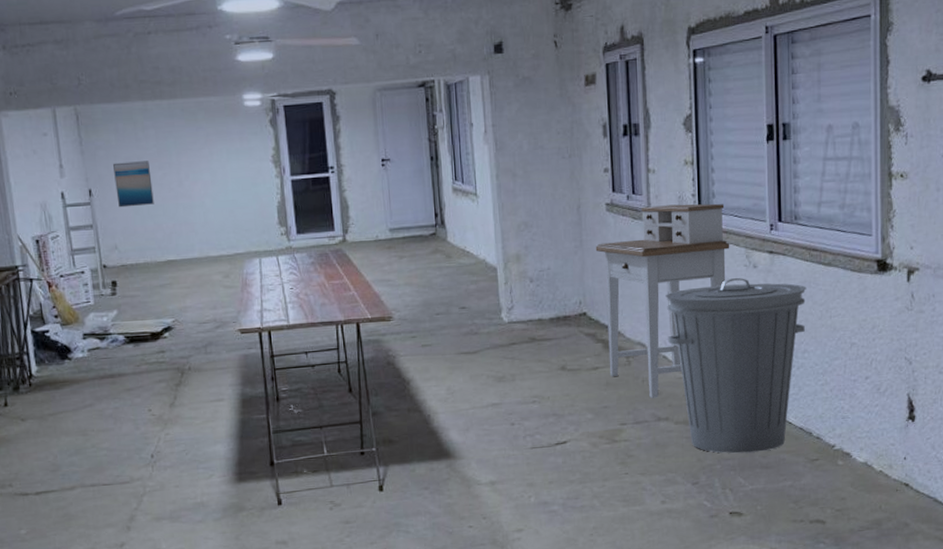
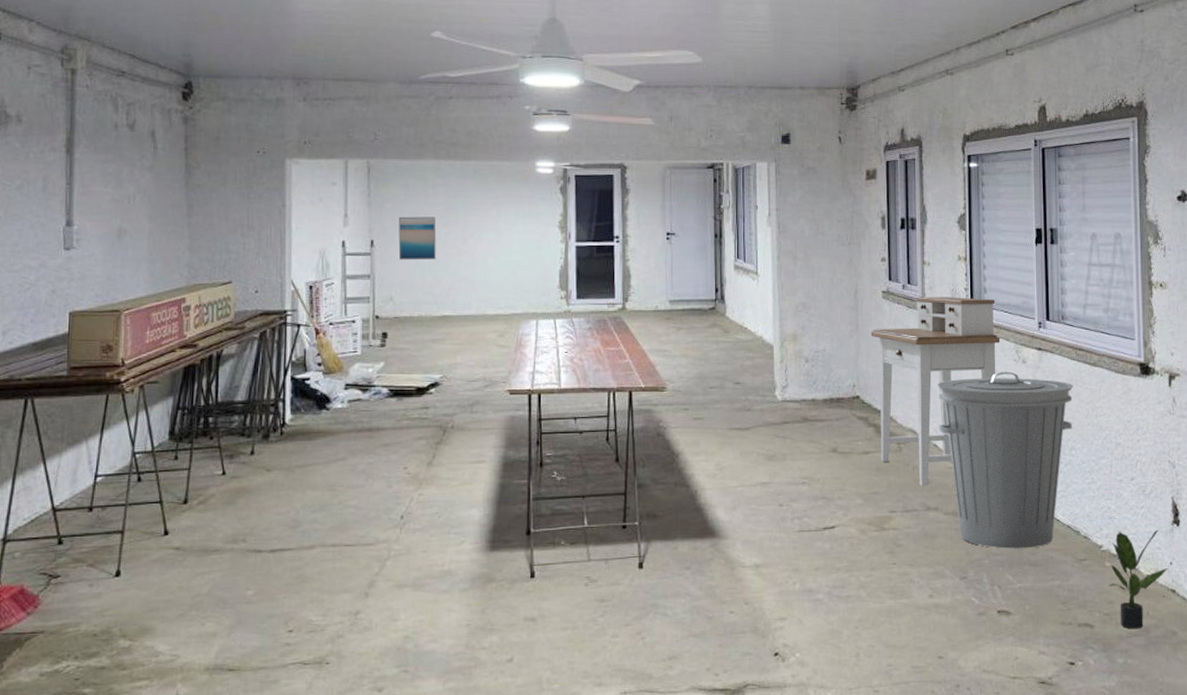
potted plant: none [842,426,902,523] -> present [1109,529,1168,629]

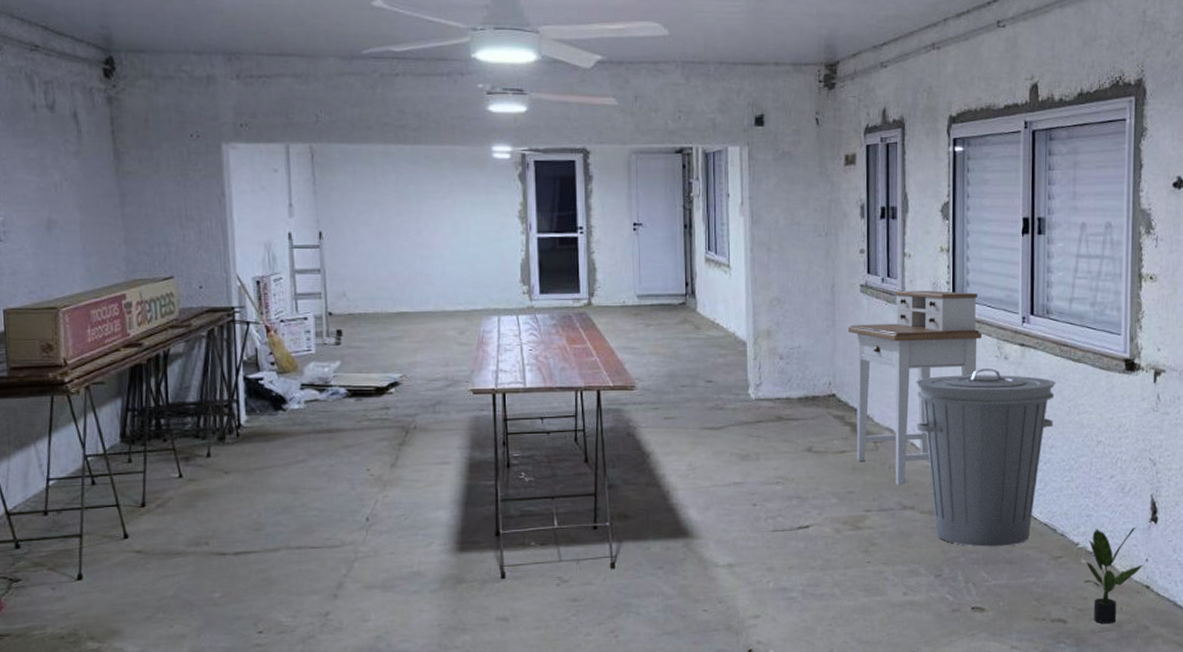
wall art: present [398,216,436,261] -> none [348,206,389,253]

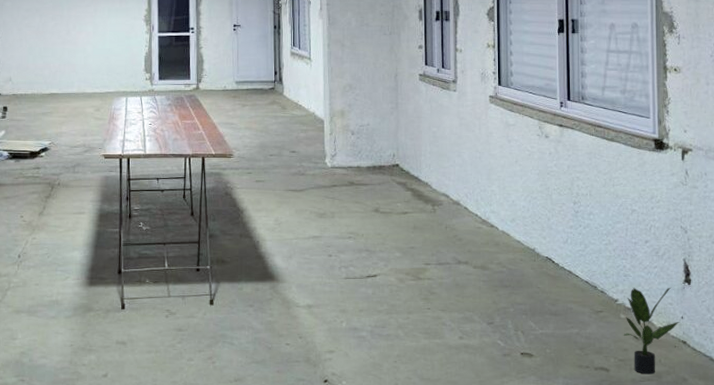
desk: present [848,290,982,486] -> none [409,79,525,244]
trash can: present [916,368,1056,547] -> none [468,144,592,300]

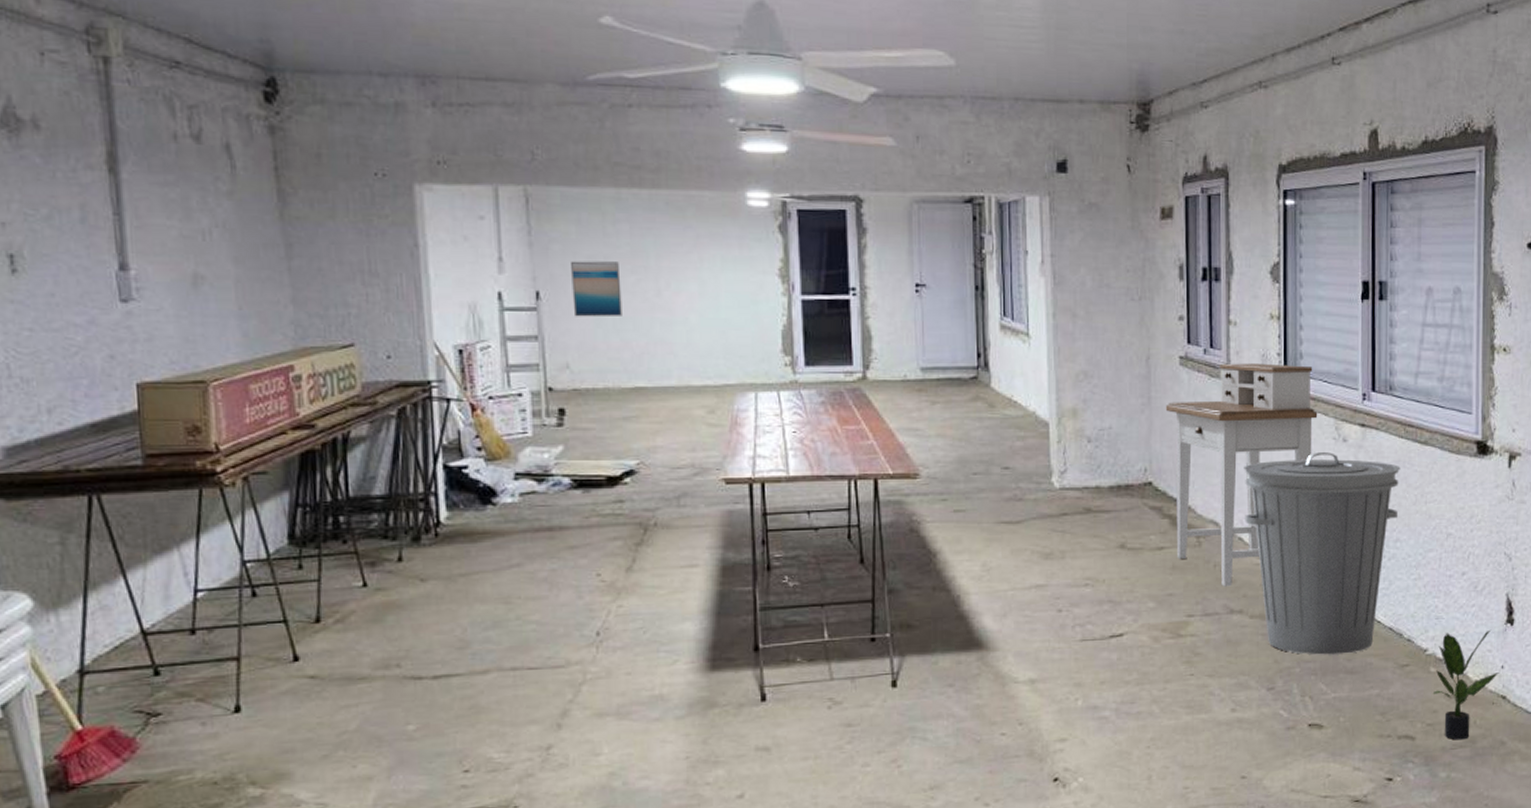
wall art: none [16,12,46,48] -> present [571,261,622,318]
desk: none [409,79,525,244] -> present [1165,363,1318,587]
trash can: none [468,144,592,300] -> present [1244,451,1401,655]

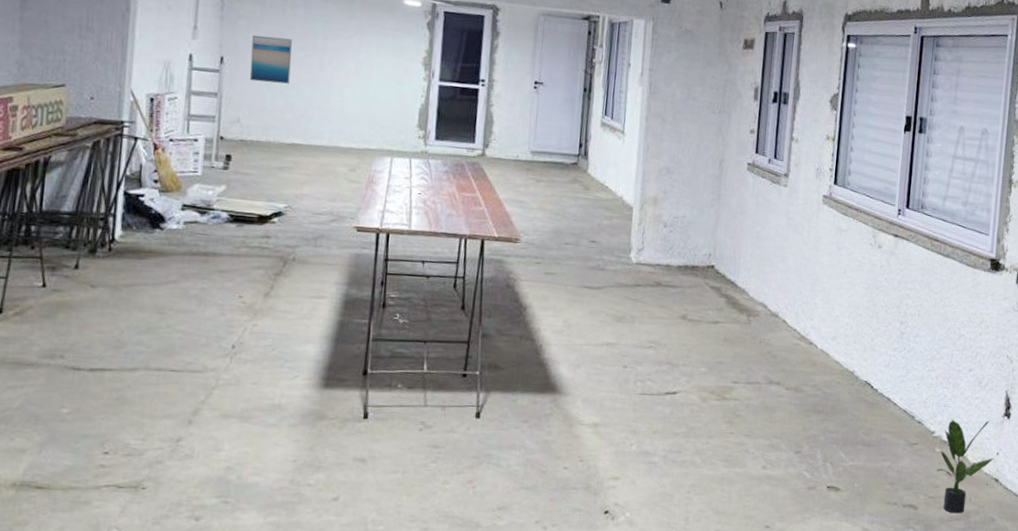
desk: present [1165,363,1318,587] -> none [728,172,859,361]
trash can: present [1244,451,1401,655] -> none [789,254,925,429]

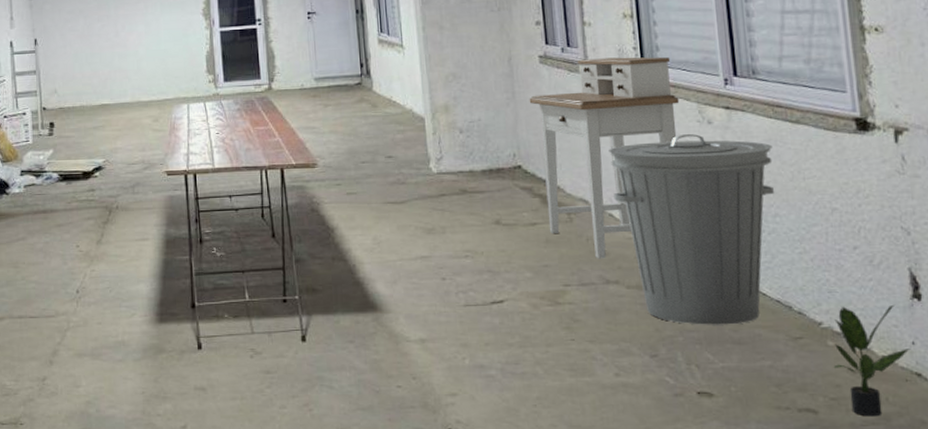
wall art: present [249,34,292,84] -> none [58,14,92,56]
desk: none [728,172,859,361] -> present [529,57,680,259]
trash can: none [789,254,925,429] -> present [608,133,774,325]

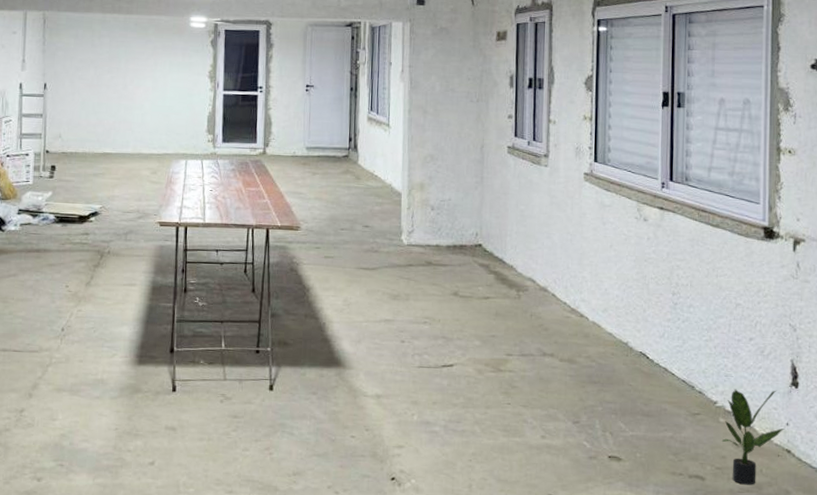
desk: present [529,57,680,259] -> none [495,153,623,334]
trash can: present [608,133,774,325] -> none [558,228,695,399]

